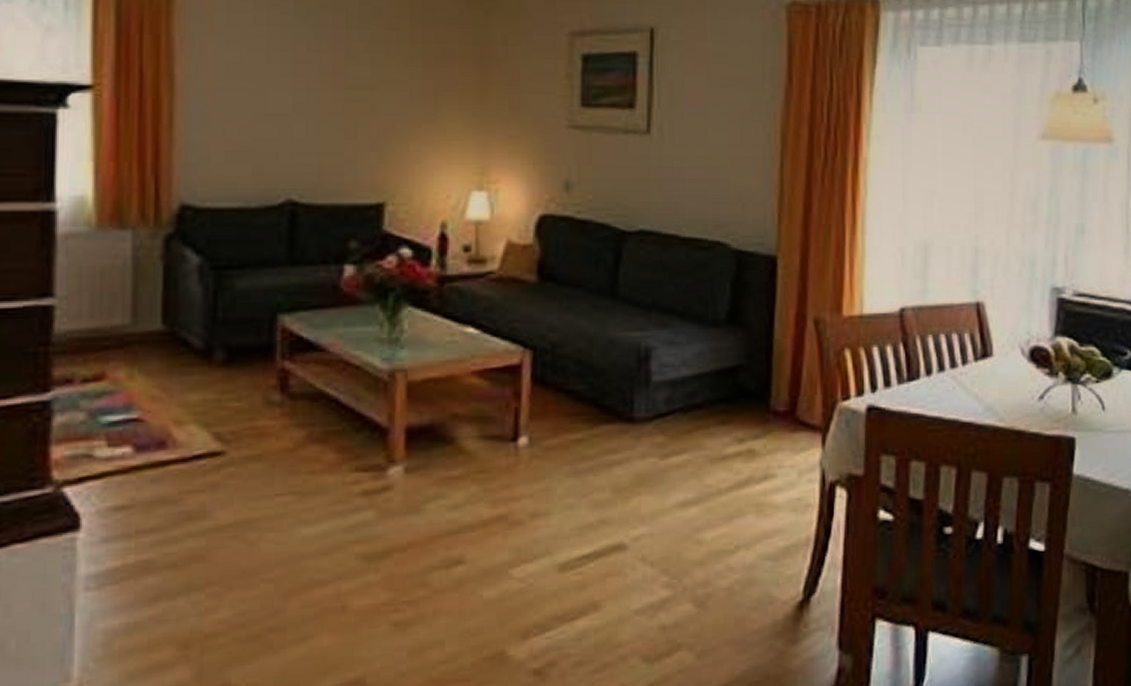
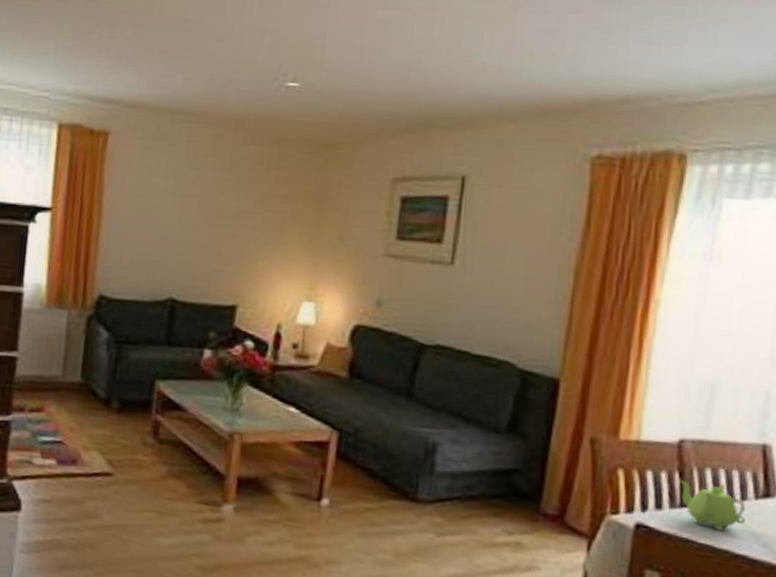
teapot: none [904,350,968,401] -> present [679,479,745,531]

